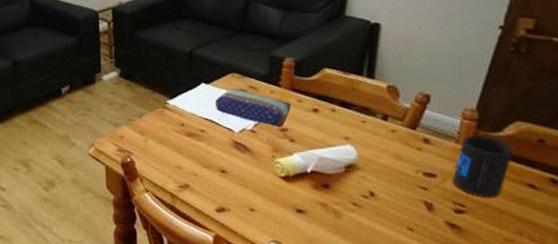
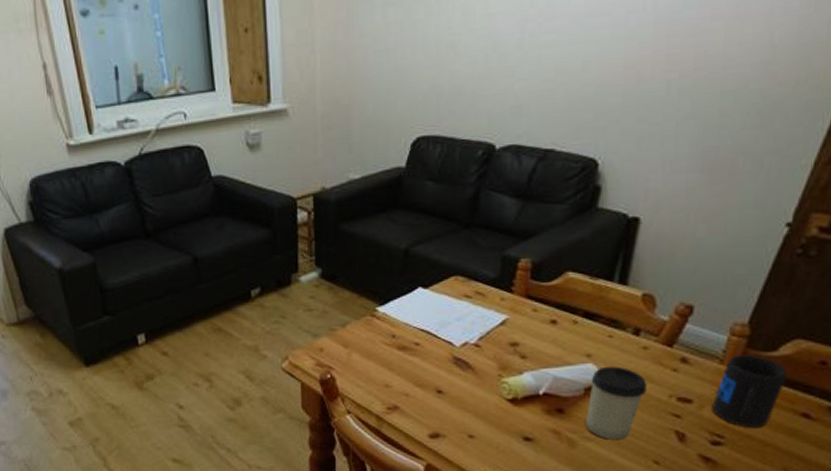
pencil case: present [214,89,292,128] -> none [433,294,525,342]
cup: none [348,147,397,210] -> present [586,366,647,440]

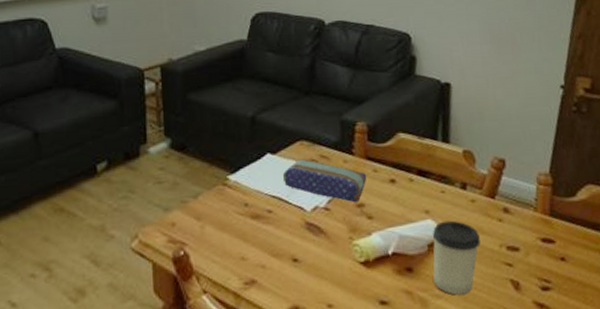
pencil case: none [433,294,525,342] -> present [282,159,367,203]
mug: present [712,354,787,427] -> none [535,201,588,270]

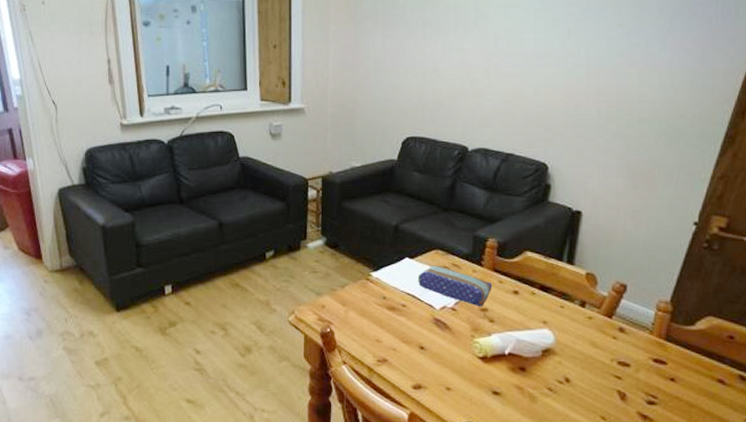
cup: present [432,220,480,295] -> none [544,332,593,397]

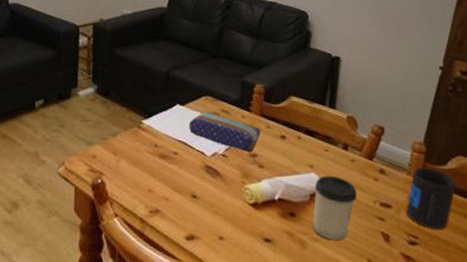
cup: none [544,332,593,397] -> present [313,175,357,240]
mug: none [646,327,704,390] -> present [406,167,456,229]

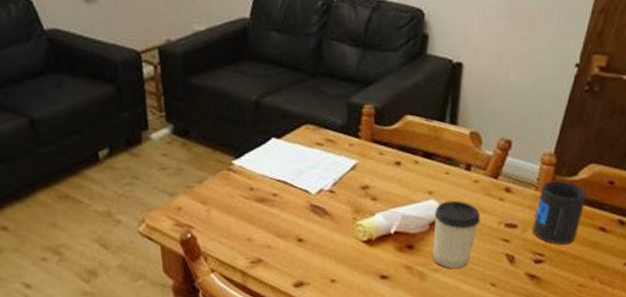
pencil case: present [188,112,261,153] -> none [287,143,373,185]

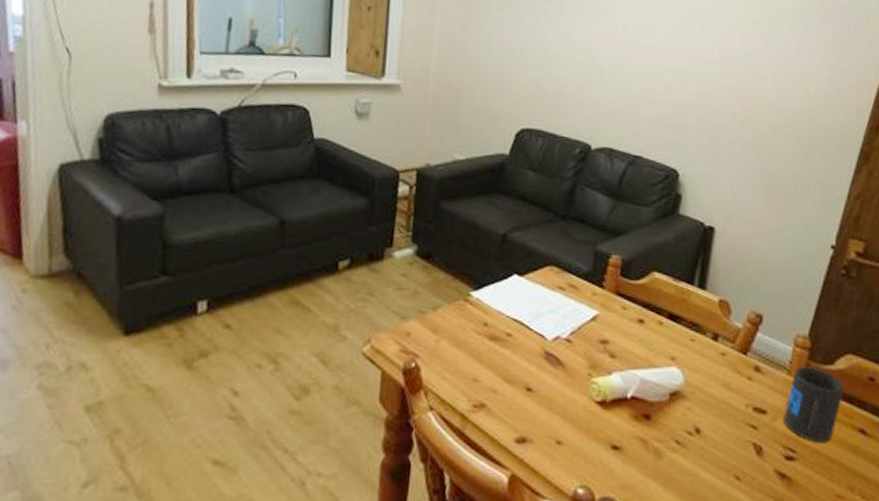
cup: present [433,200,480,269] -> none [671,370,726,451]

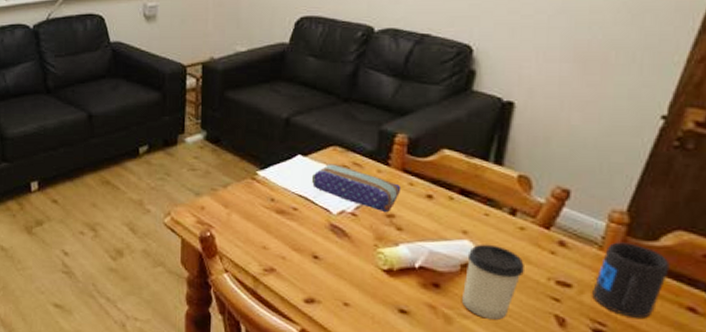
pencil case: none [526,285,615,339] -> present [311,164,401,213]
cup: none [671,370,726,451] -> present [462,244,524,320]

